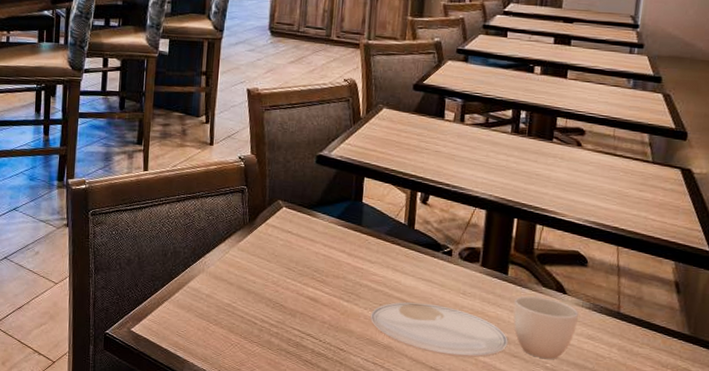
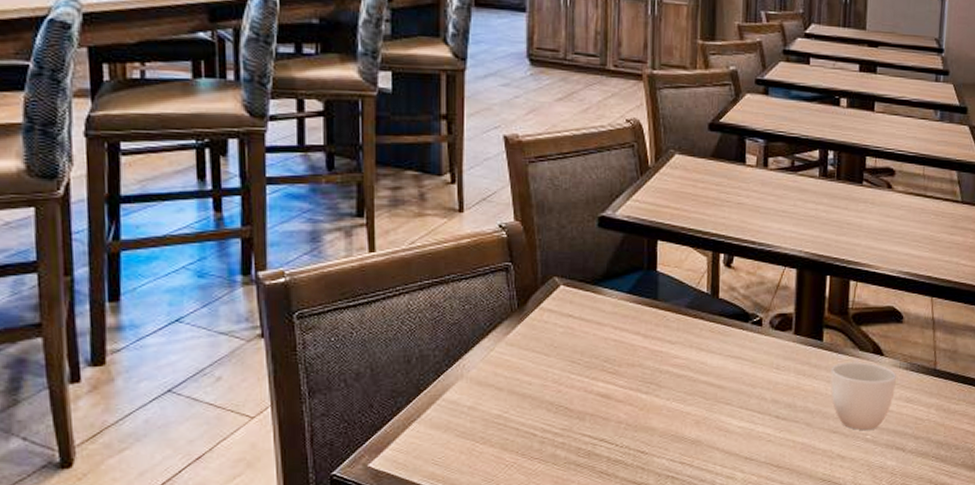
plate: present [370,302,508,358] -> none [673,384,827,442]

